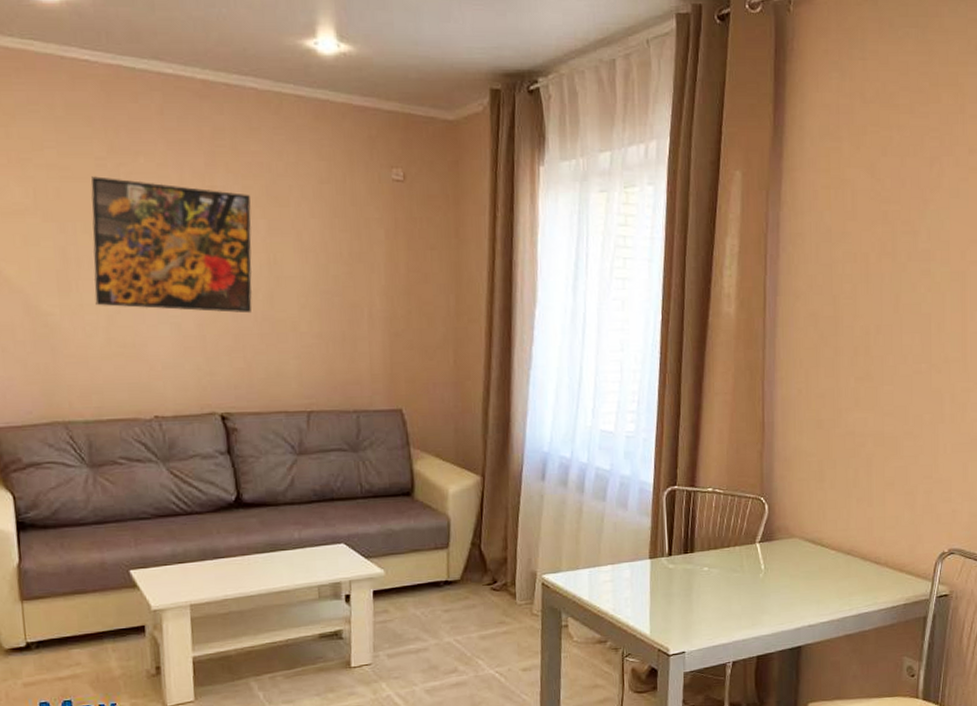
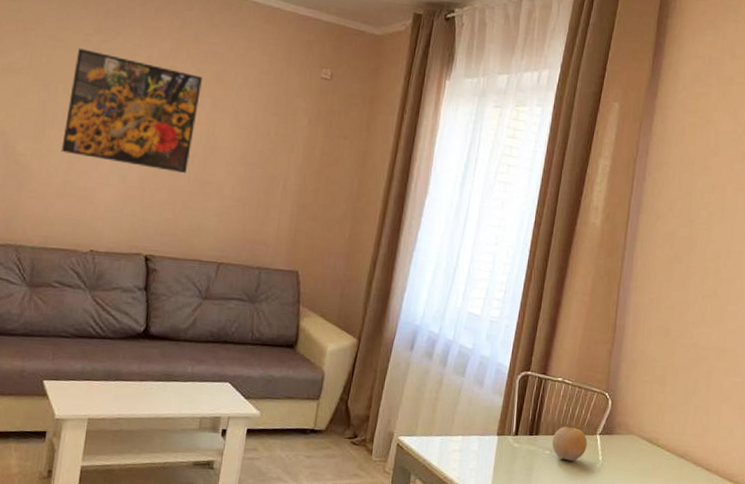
fruit: none [709,539,747,575] -> present [552,426,588,461]

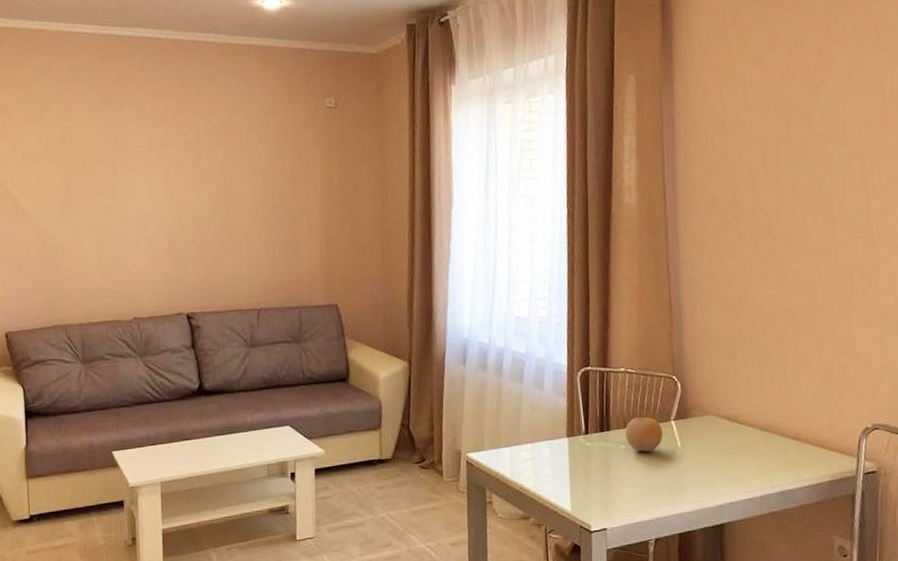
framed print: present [61,48,202,174] -> none [88,123,213,228]

